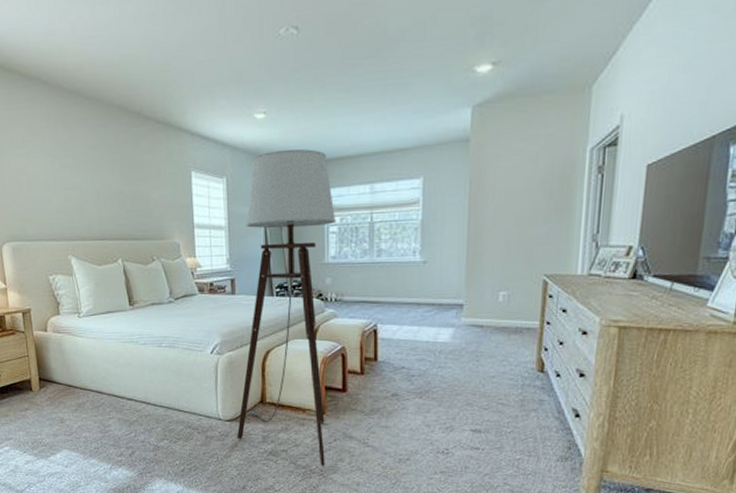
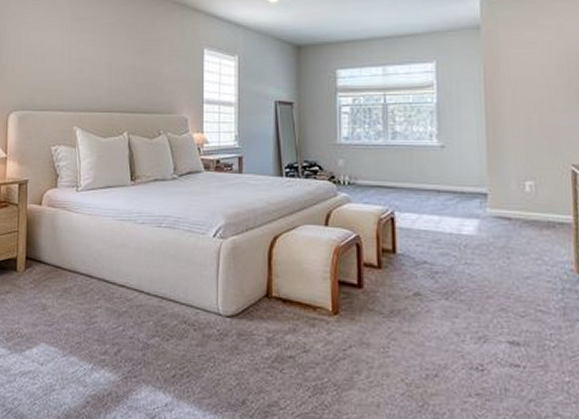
floor lamp: present [237,148,337,467] -> none [239,31,349,381]

